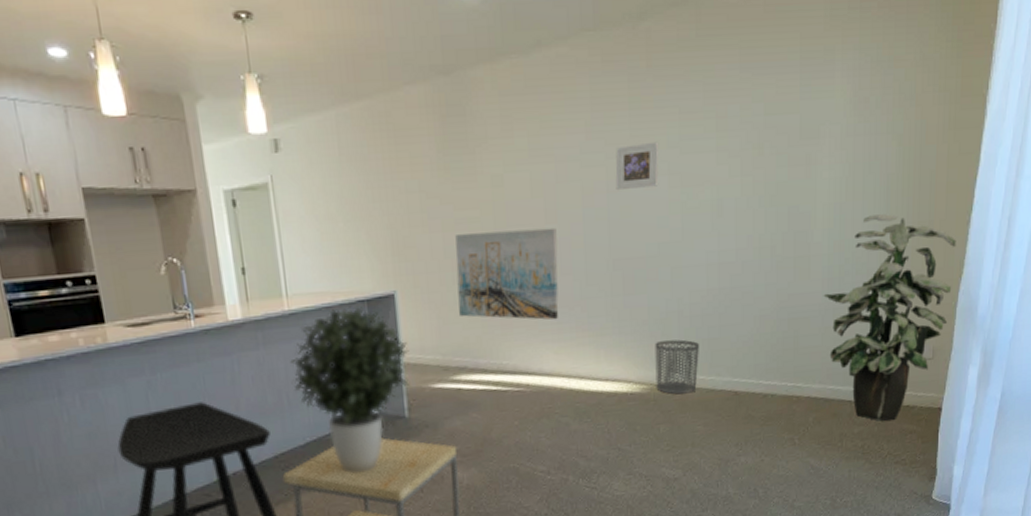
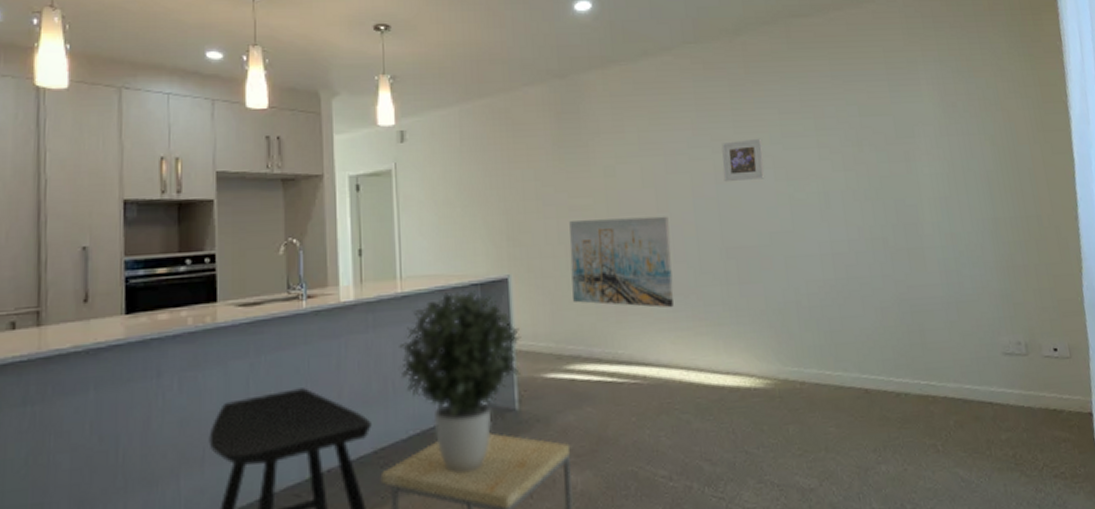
waste bin: present [655,339,699,395] -> none [775,331,824,391]
indoor plant: present [823,214,956,421] -> none [943,208,1077,427]

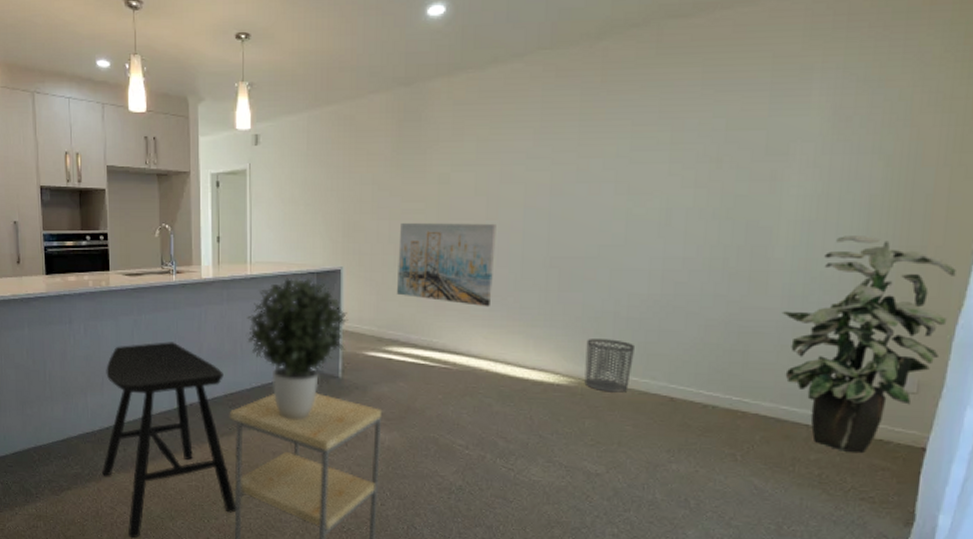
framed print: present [721,138,765,183] -> none [559,151,608,194]
waste bin: none [775,331,824,391] -> present [584,339,634,393]
indoor plant: none [943,208,1077,427] -> present [781,236,956,454]

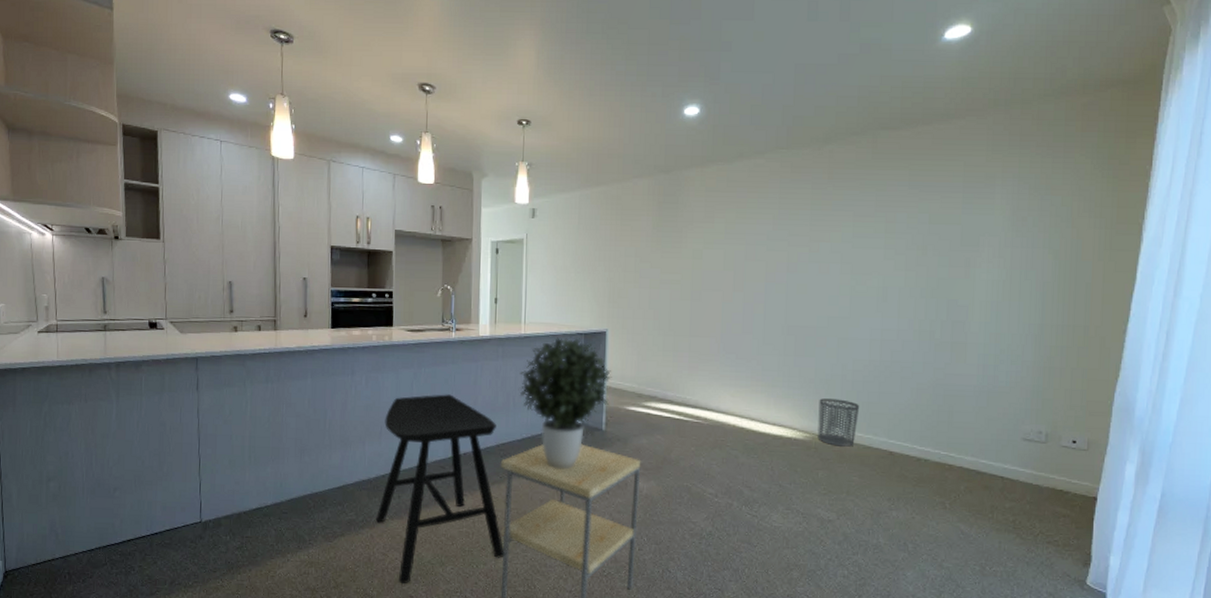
wall art: present [397,223,496,307] -> none [656,292,742,369]
indoor plant: present [781,236,956,454] -> none [978,315,1112,502]

